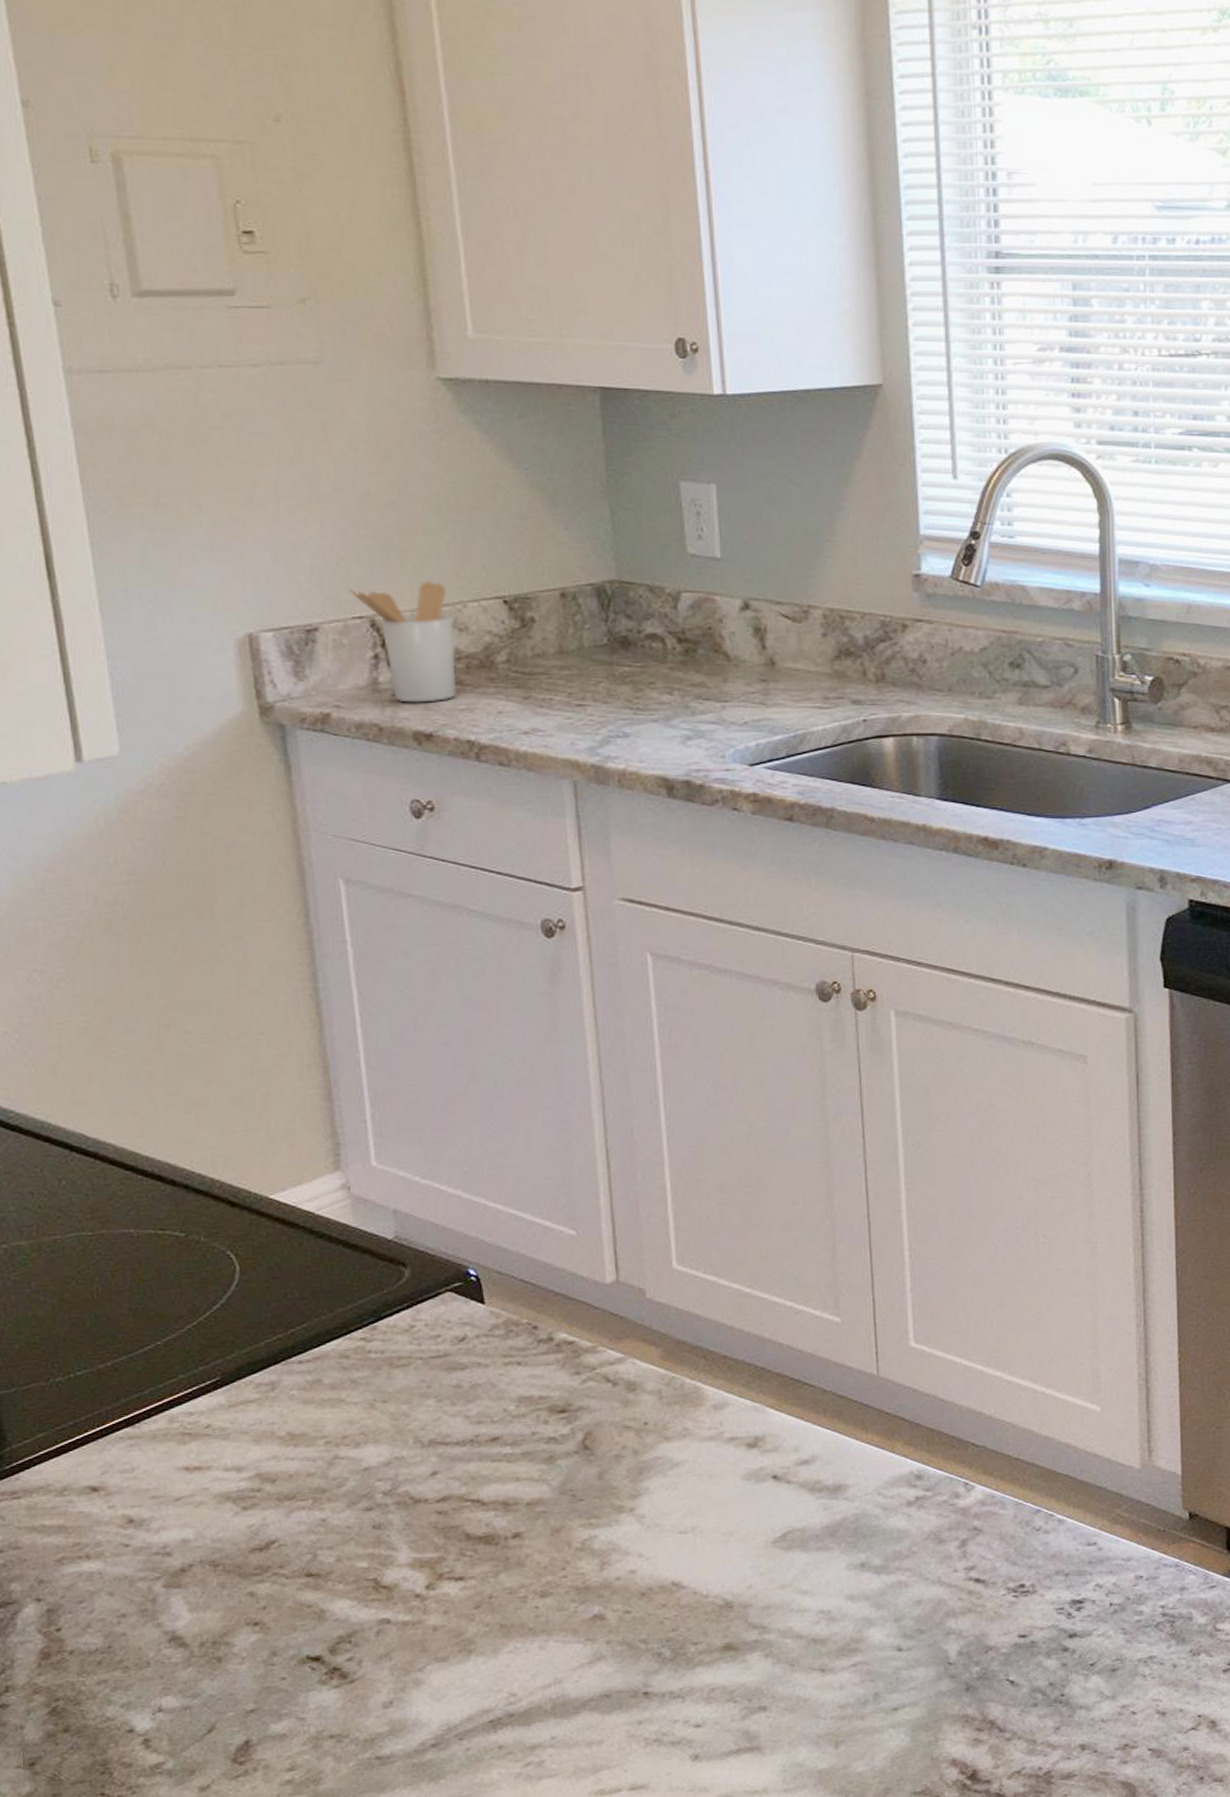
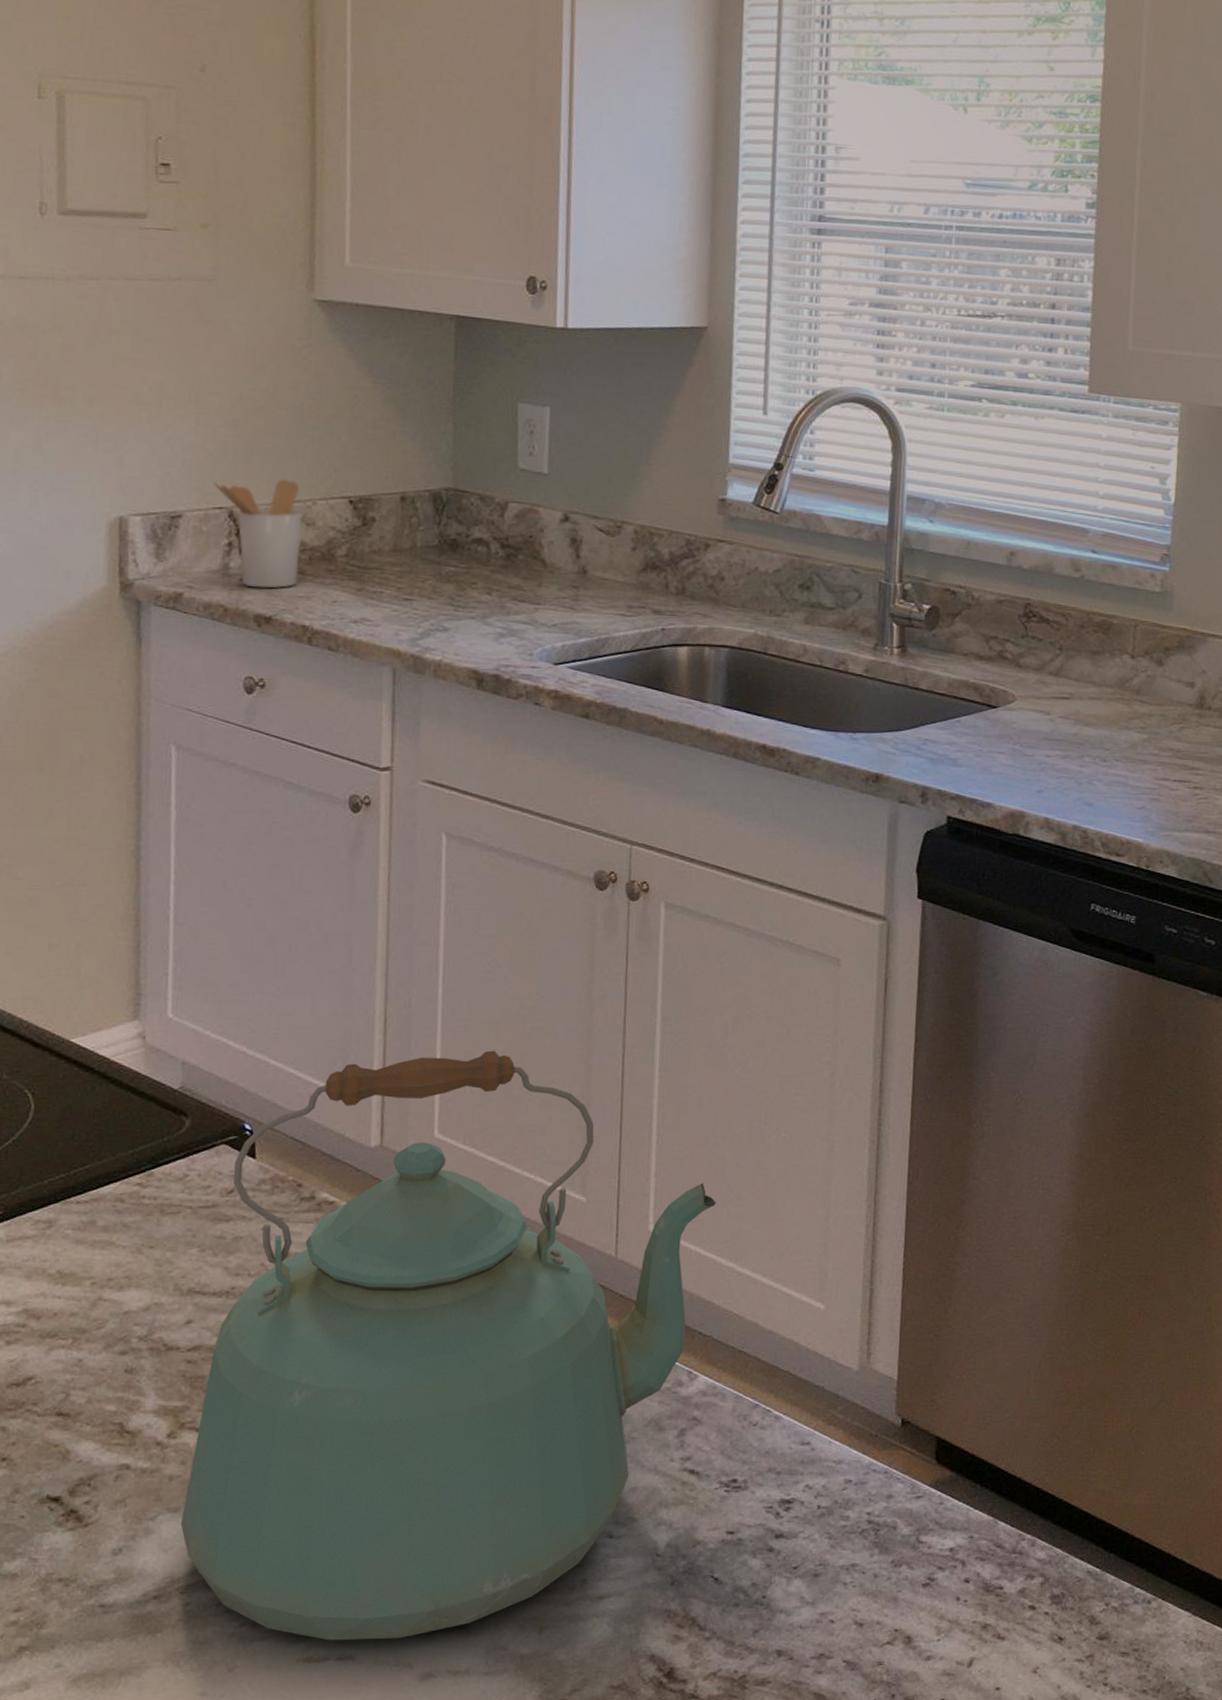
kettle: none [450,1175,978,1773] -> present [180,1050,716,1641]

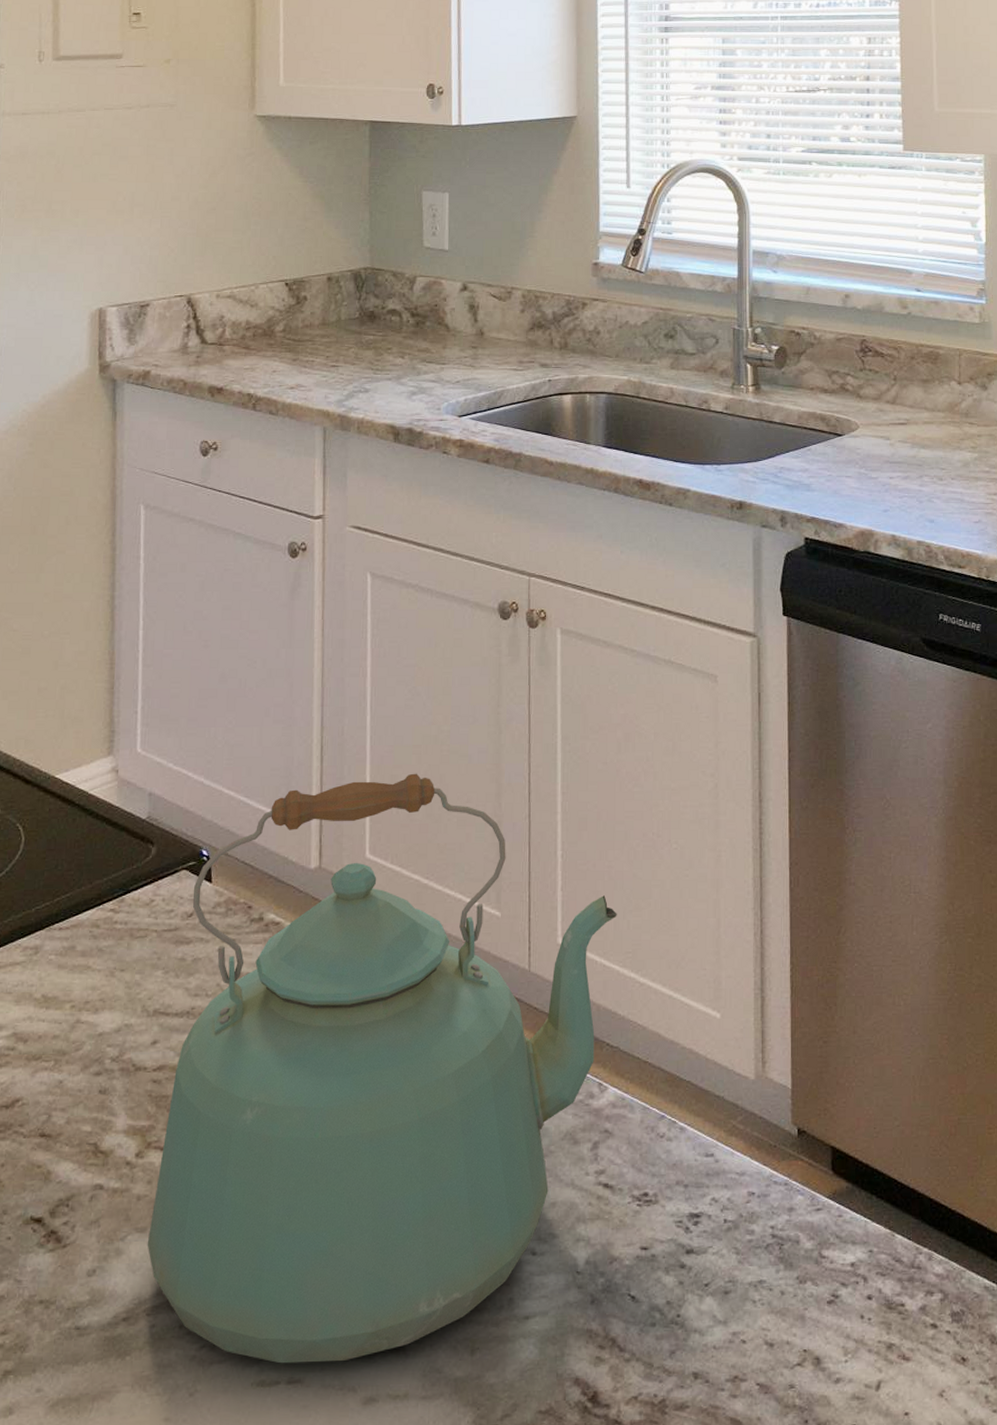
utensil holder: present [213,479,303,589] -> none [174,268,247,363]

